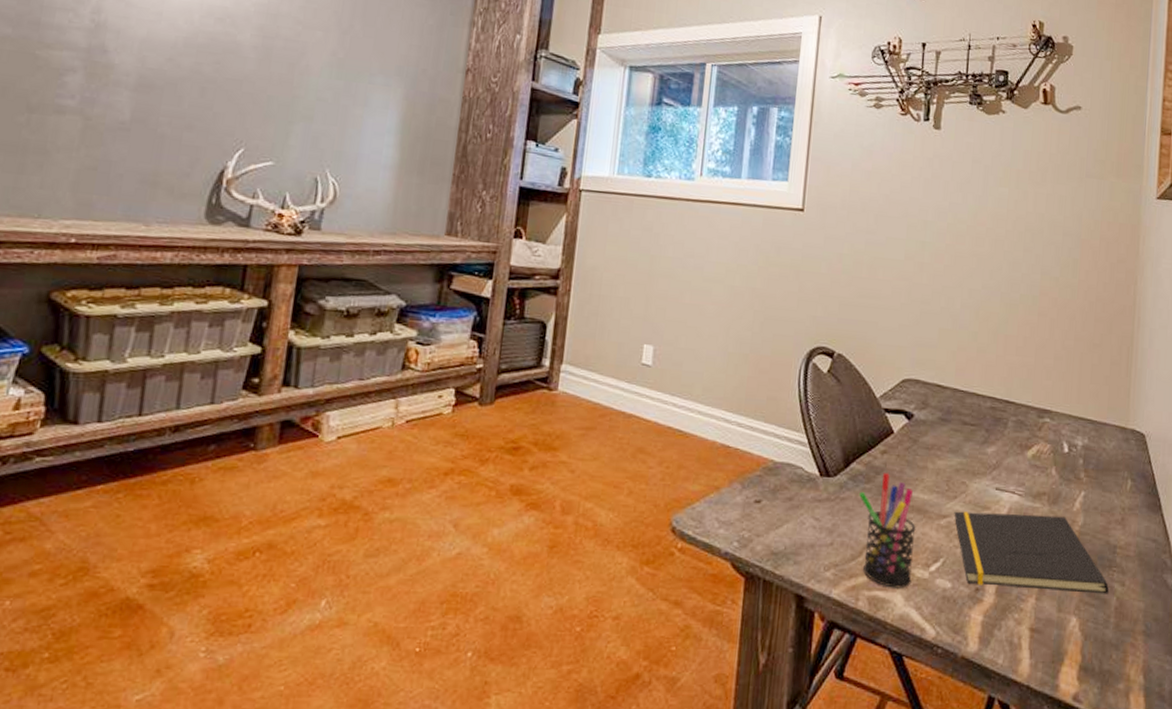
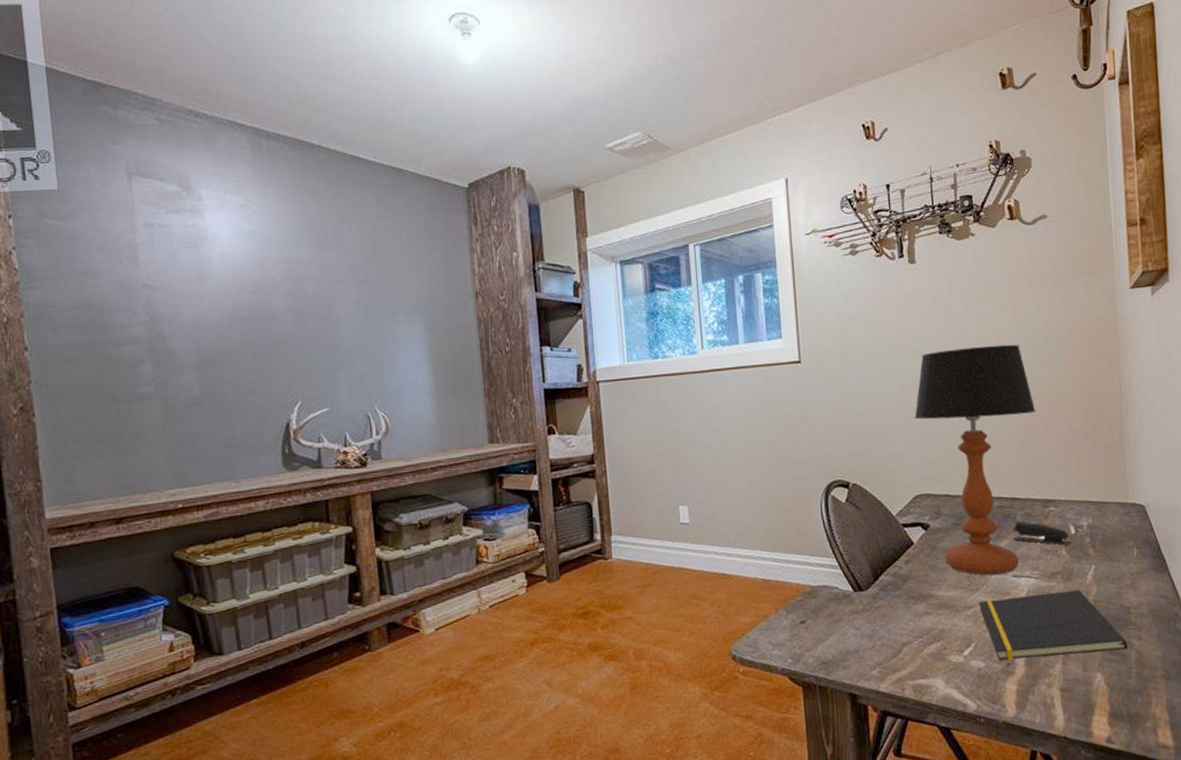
pen holder: present [858,473,916,589] -> none [890,579,949,675]
table lamp: none [915,226,1044,485] -> present [914,344,1036,576]
stapler: none [1001,428,1065,464] -> present [1012,521,1073,545]

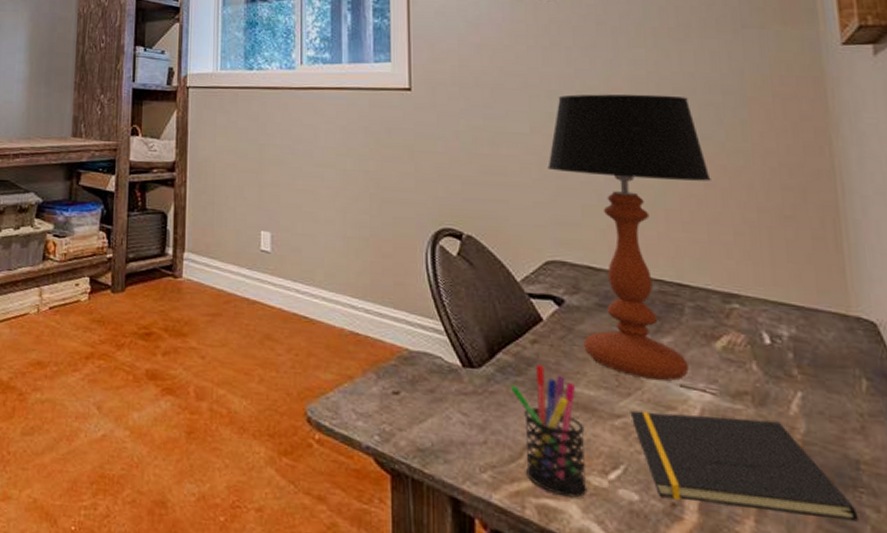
pen holder: none [890,579,949,675] -> present [509,365,588,498]
stapler: present [1012,521,1073,545] -> none [679,315,768,358]

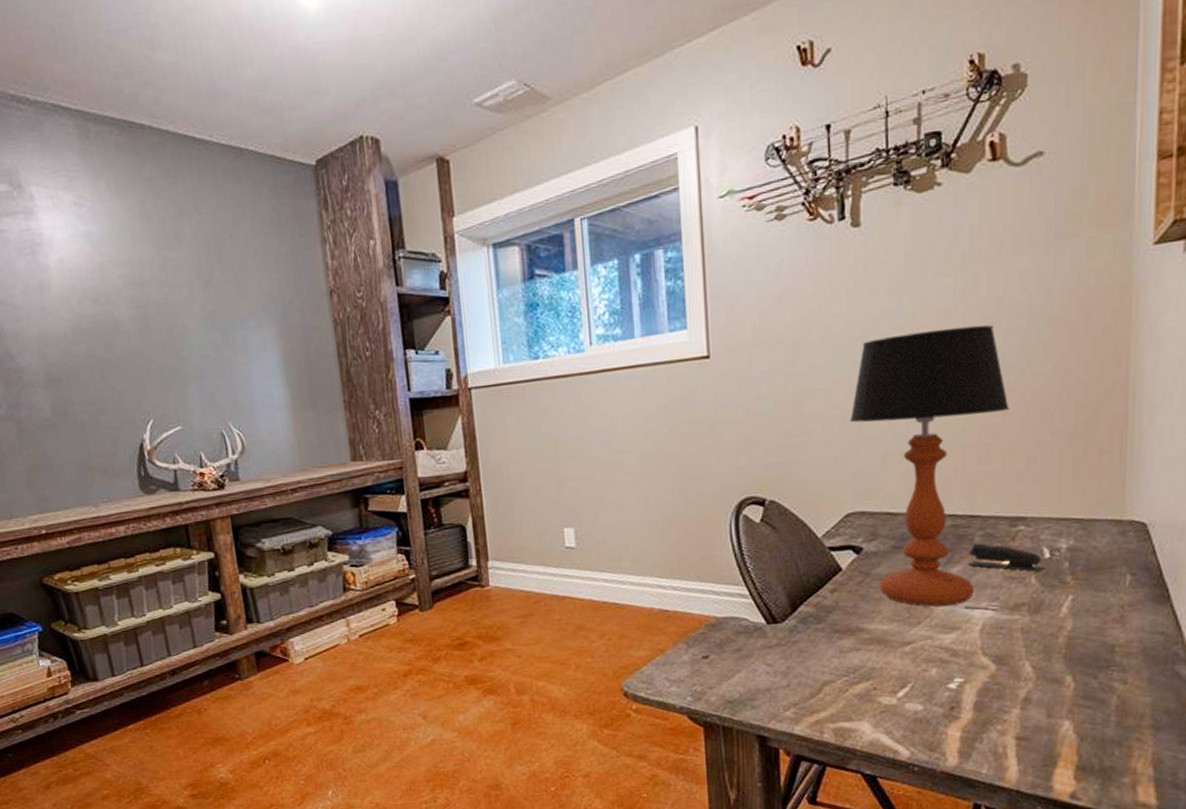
pen holder: present [509,365,588,498] -> none [810,610,879,718]
notepad: present [630,410,858,522] -> none [919,624,1107,704]
stapler: none [679,315,768,358] -> present [968,543,1046,572]

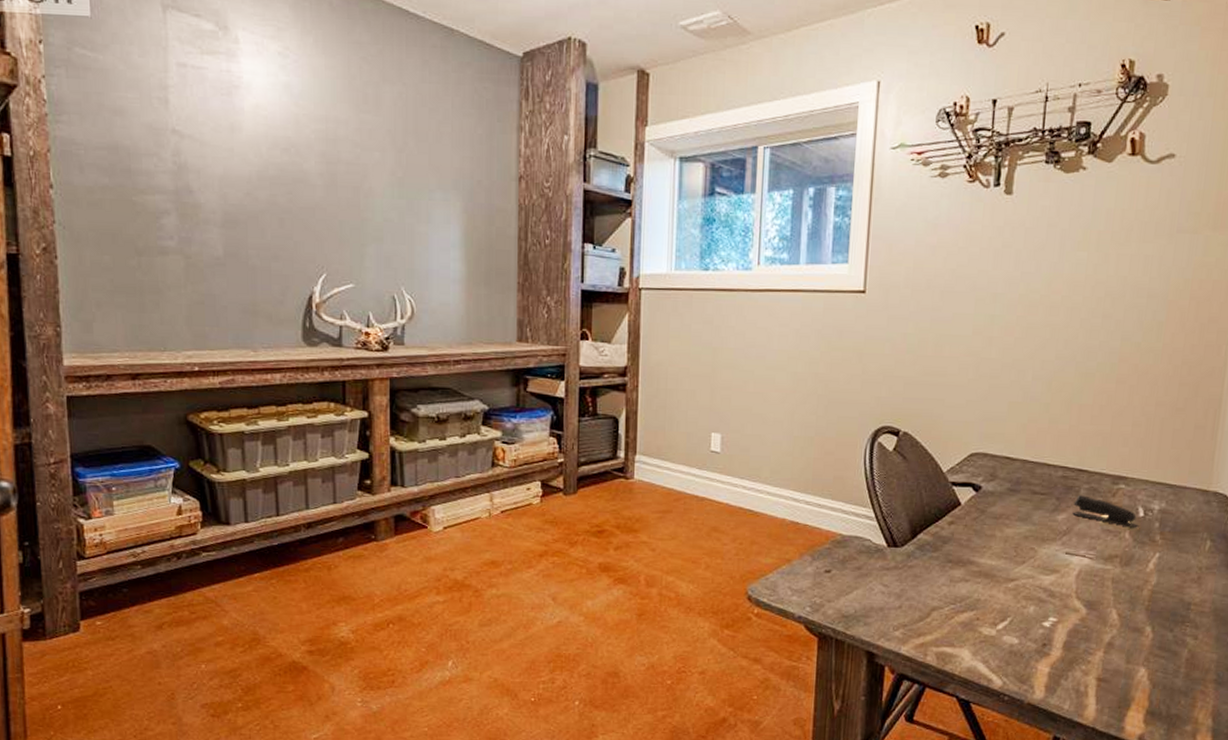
table lamp: present [850,325,1009,607] -> none [983,297,1123,550]

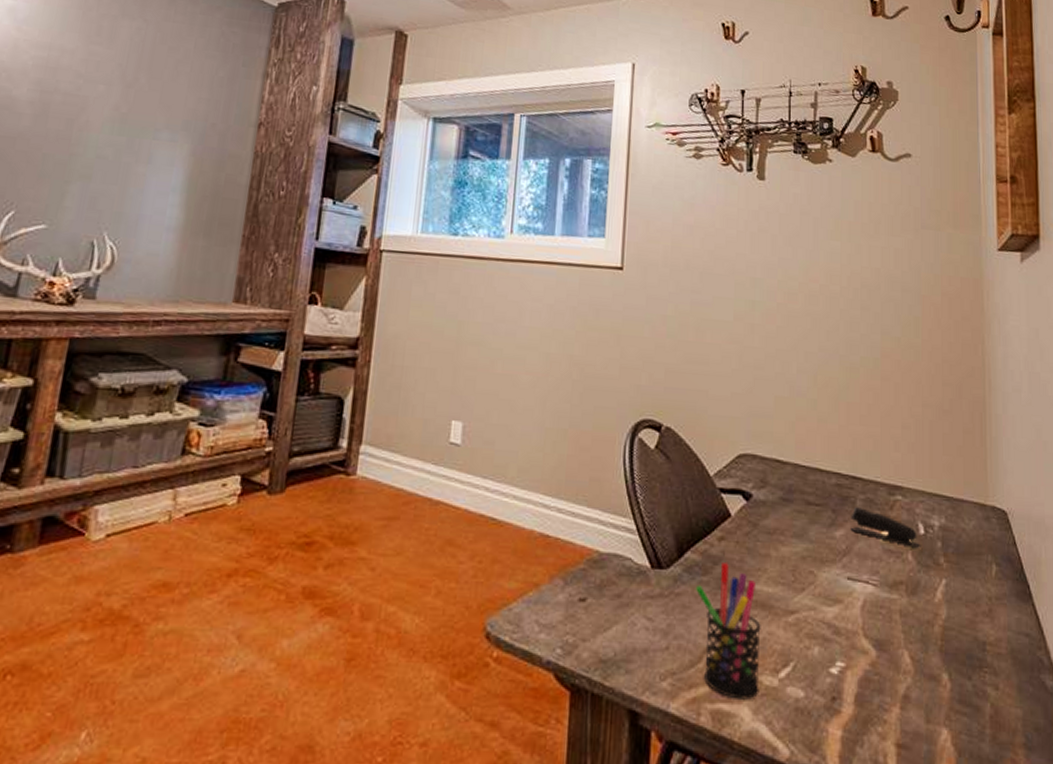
pen holder: none [926,542,984,645] -> present [695,563,761,700]

